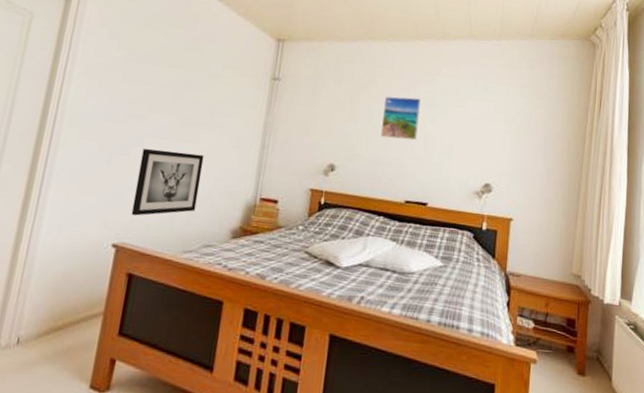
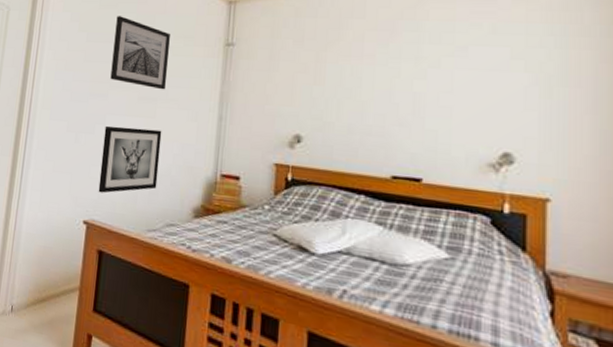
wall art: none [151,39,218,117] -> present [110,16,170,90]
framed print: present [381,96,421,141] -> none [355,50,403,103]

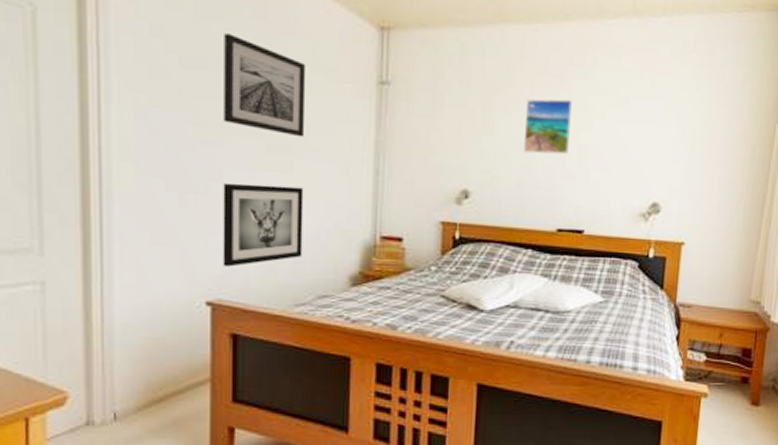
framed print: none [355,50,403,103] -> present [524,99,572,155]

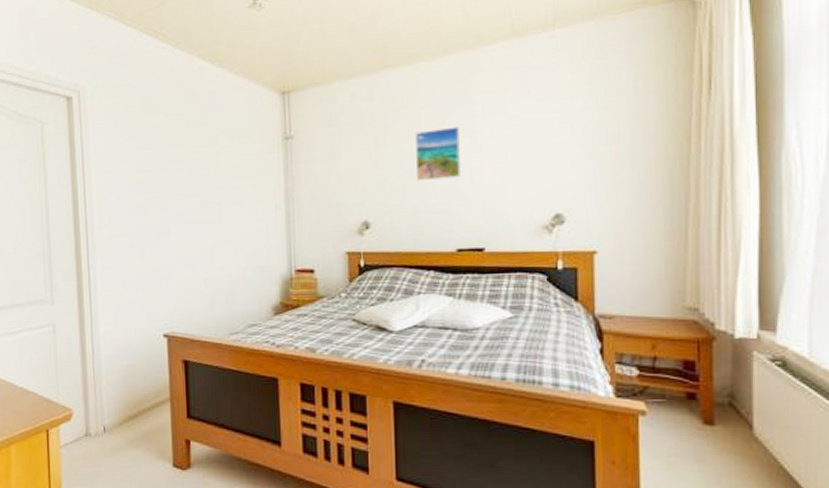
wall art: present [223,182,304,267] -> none [171,234,233,305]
wall art: present [224,33,305,137] -> none [165,119,228,193]

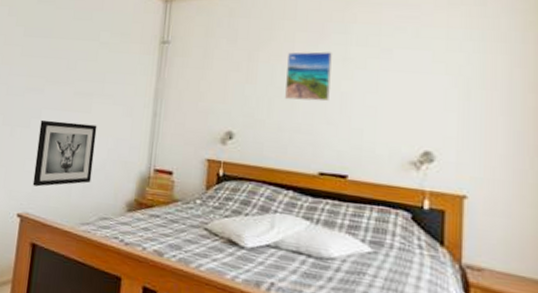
wall art: none [171,234,233,305] -> present [32,119,97,187]

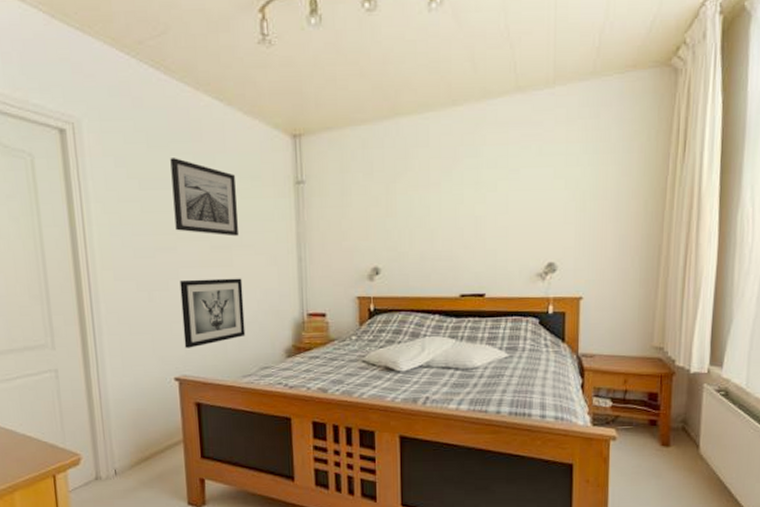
wall art: none [47,12,107,86] -> present [170,158,238,237]
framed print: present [285,51,332,102] -> none [424,177,465,230]

